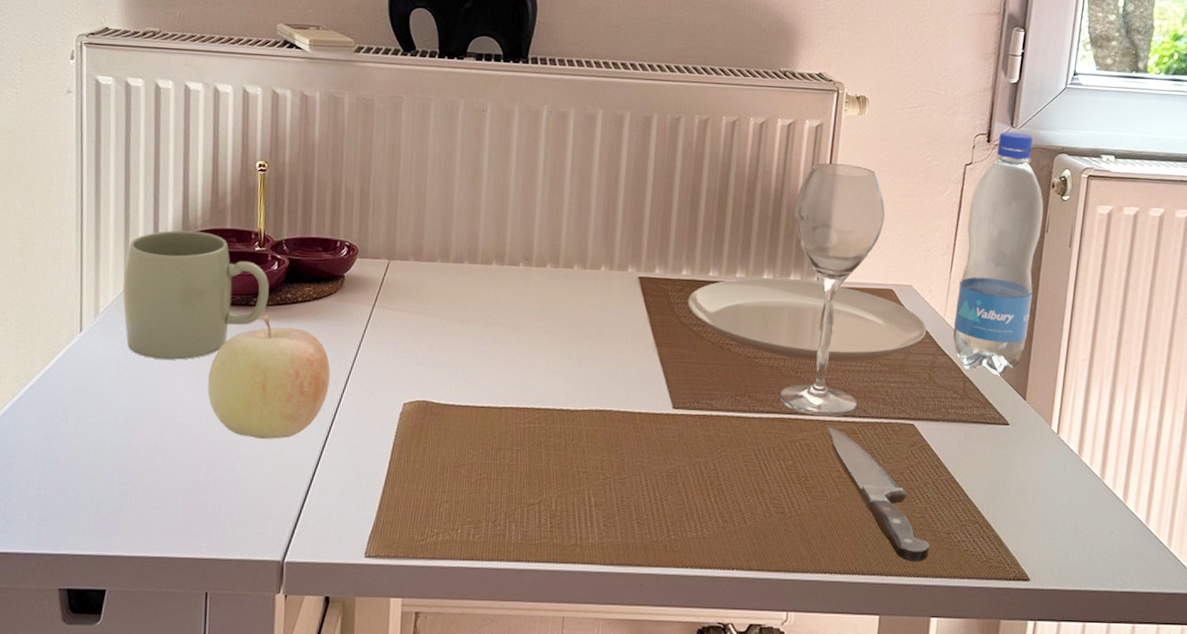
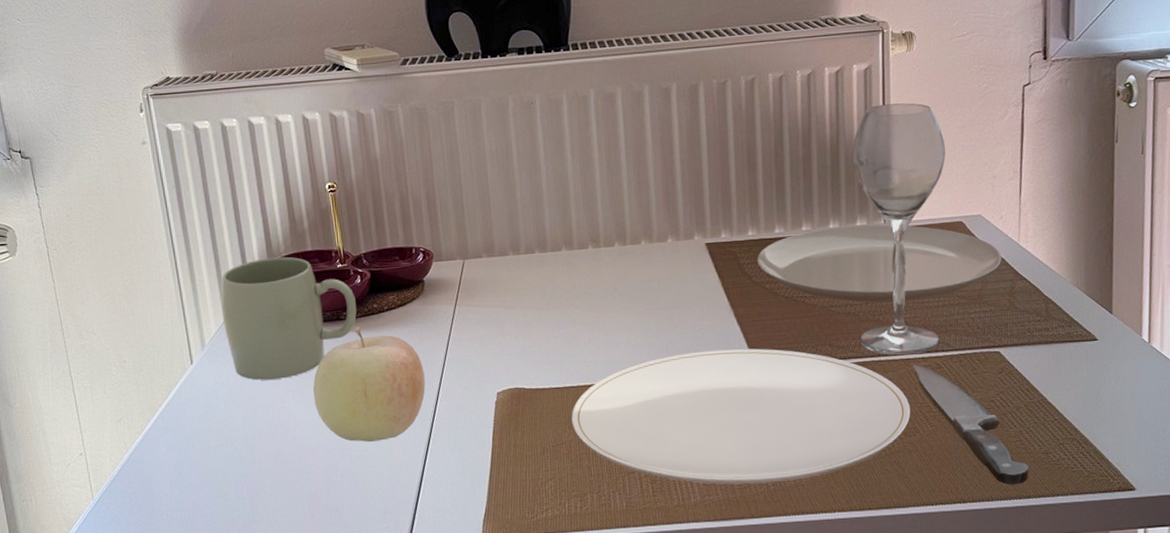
plate: none [477,386,821,532] -> present [571,348,911,485]
bottle: present [952,131,1044,375] -> none [1029,45,1112,292]

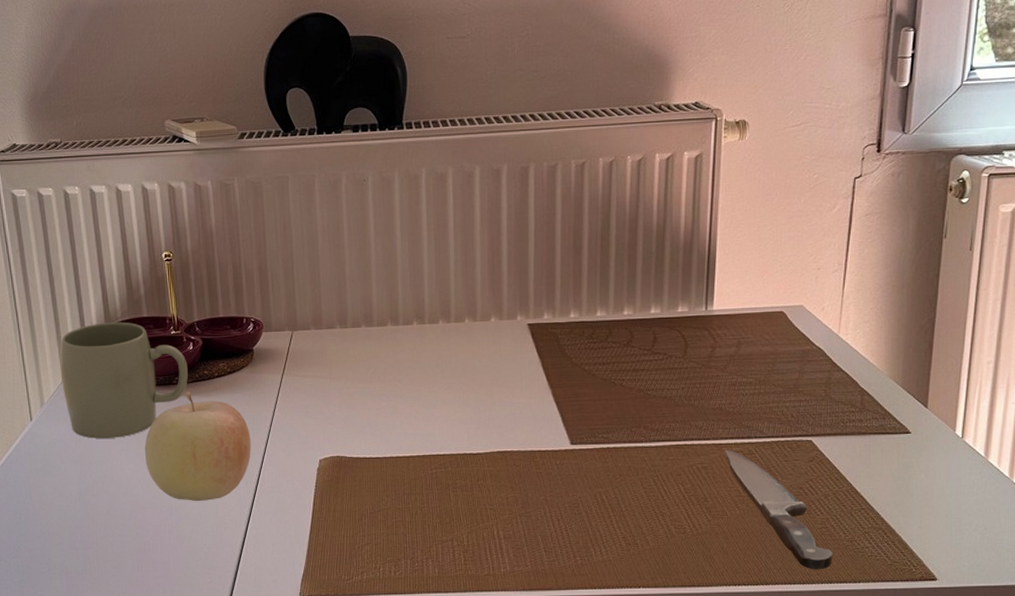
plate: present [571,348,911,485] -> none [389,427,720,557]
plate: present [757,224,1002,303] -> none [578,311,820,389]
wineglass: present [851,103,946,356] -> none [673,192,772,440]

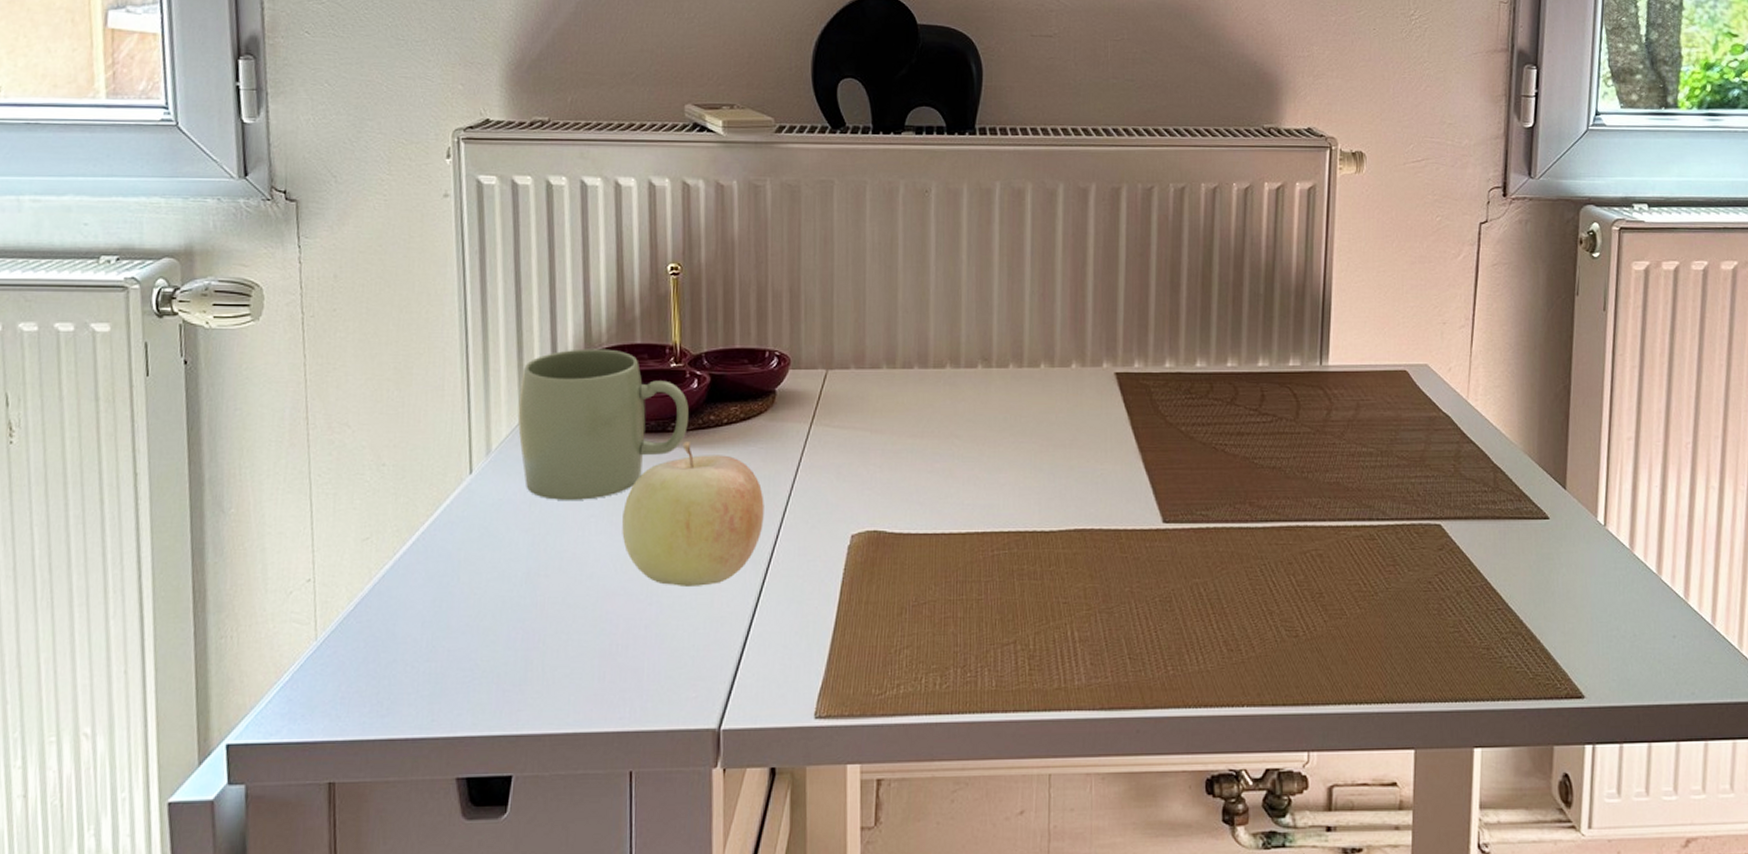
knife: present [724,448,833,570] -> none [1342,532,1468,685]

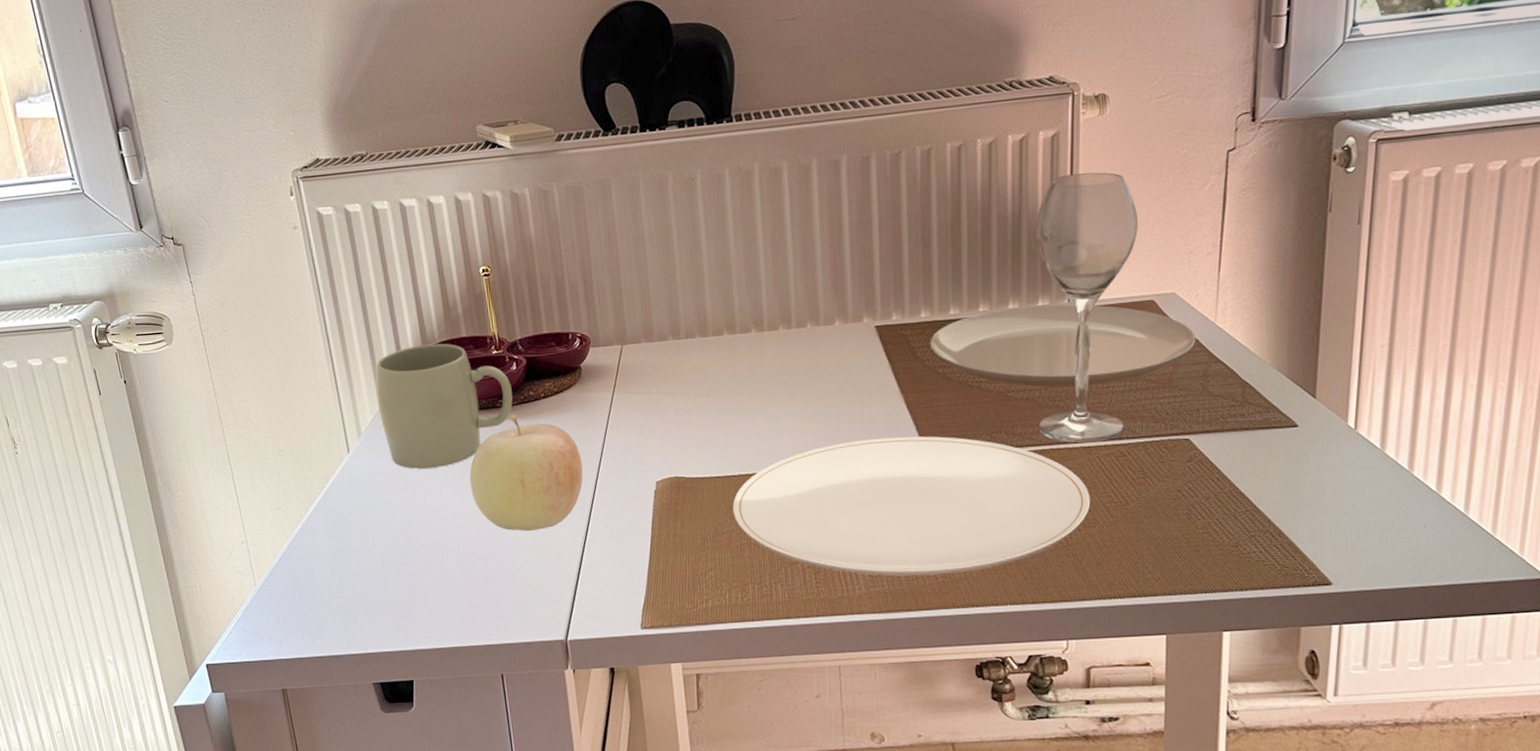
plate: none [939,500,1338,666] -> present [732,436,1091,576]
plate: none [1174,365,1448,459] -> present [930,304,1196,388]
wineglass: none [1284,230,1393,522] -> present [1035,172,1139,443]

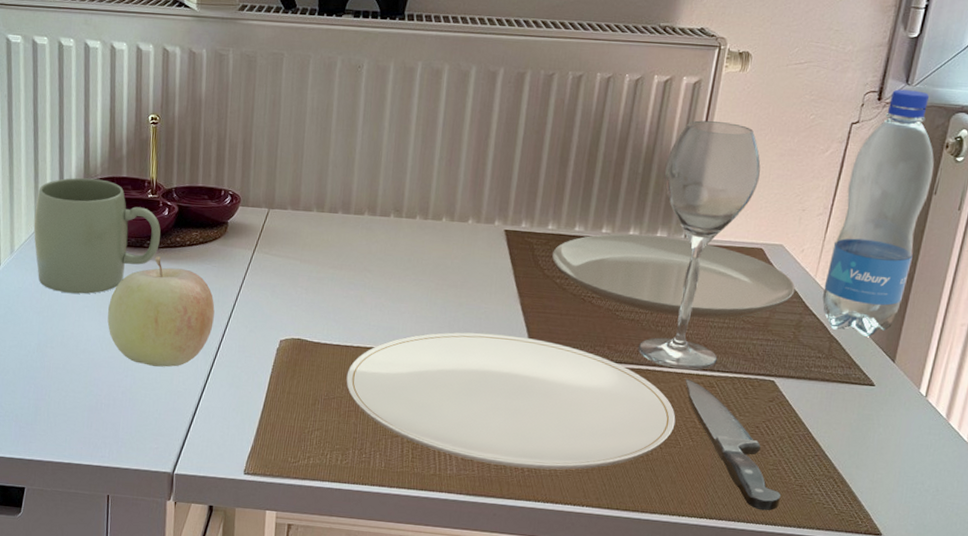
knife: none [1094,451,1217,579] -> present [685,378,782,511]
bottle: none [1226,104,1325,375] -> present [821,89,935,337]

